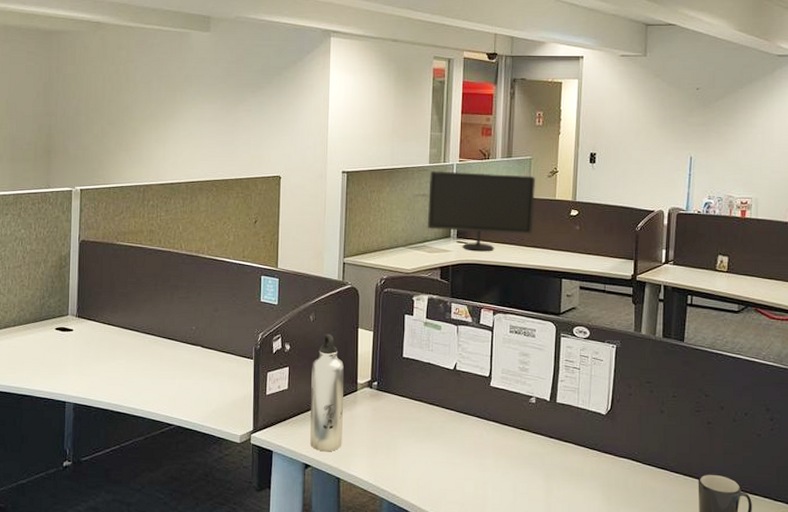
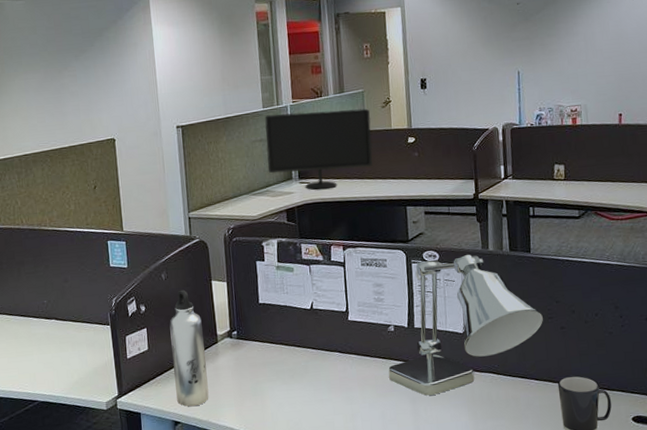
desk lamp: none [525,336,691,474] -> present [388,255,544,396]

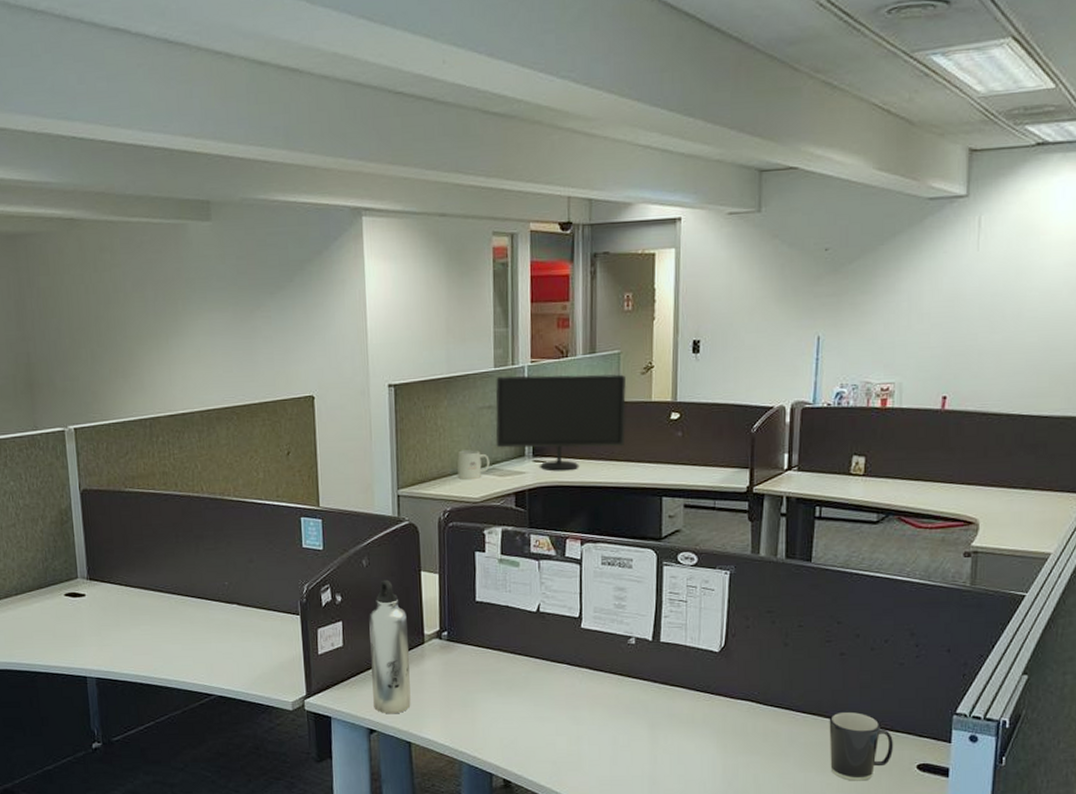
mug: none [237,176,264,202] -> present [457,449,490,480]
desk lamp: present [388,255,544,396] -> none [625,560,820,721]

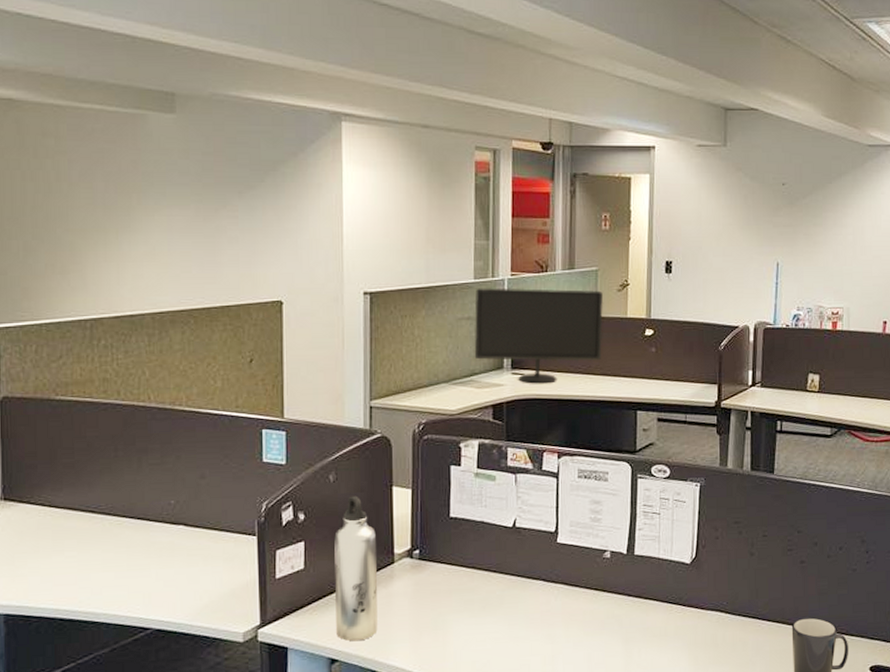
mug: present [457,449,490,480] -> none [434,361,468,392]

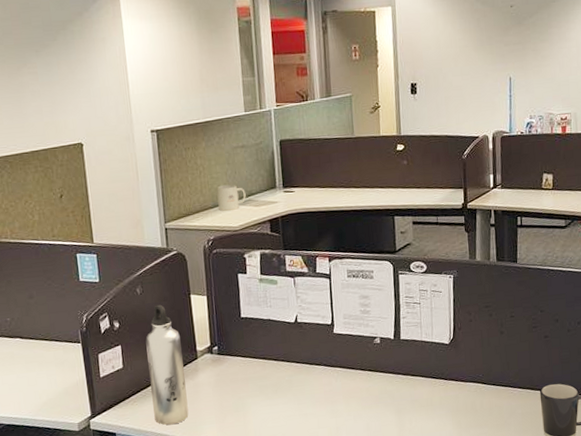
mug: none [434,361,468,392] -> present [217,184,246,212]
computer monitor: present [475,288,603,384] -> none [247,114,360,199]

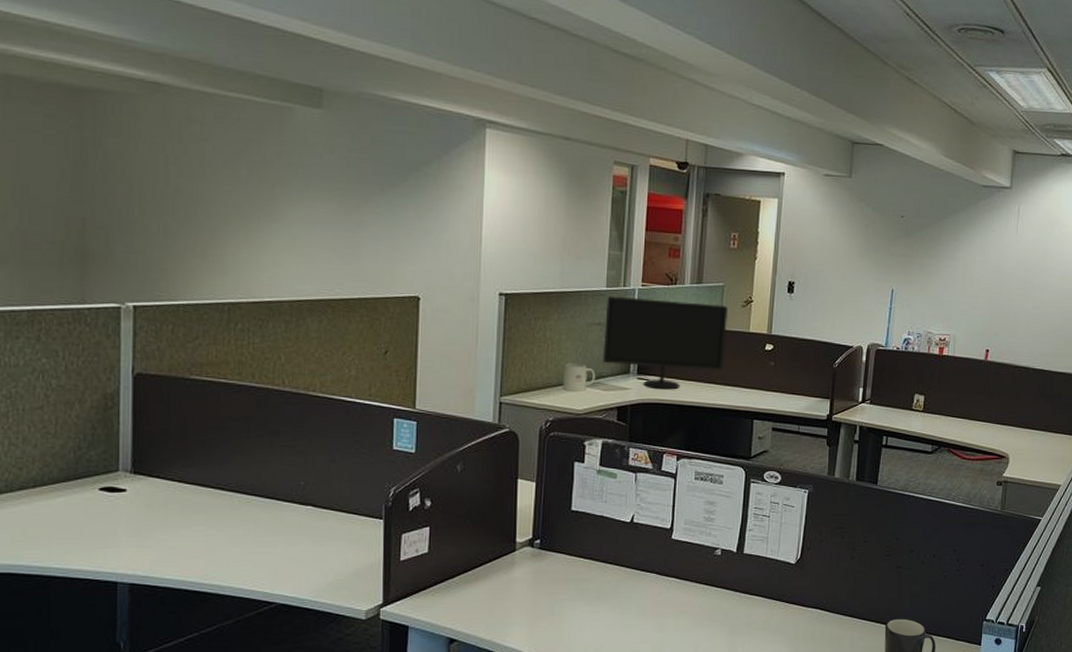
water bottle: present [145,304,189,425] -> none [456,486,499,623]
computer monitor: none [247,114,360,199] -> present [604,296,728,390]

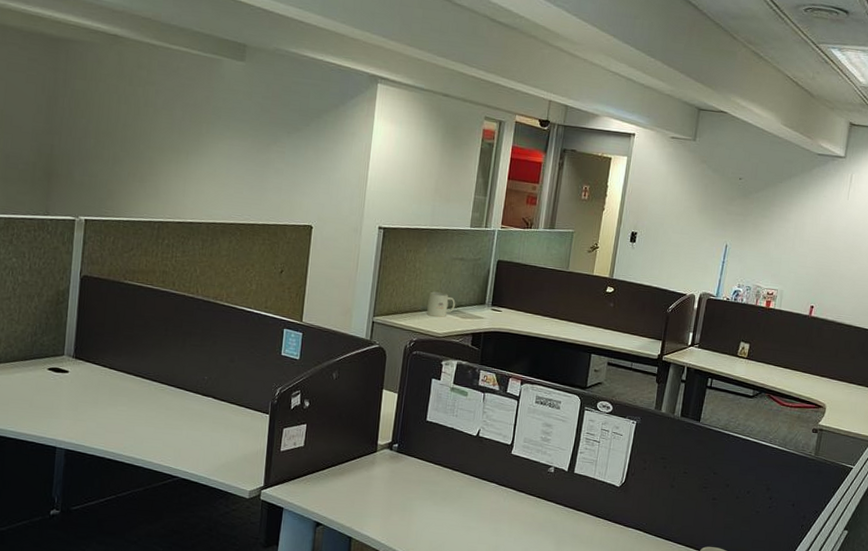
computer monitor: present [604,296,728,390] -> none [463,235,575,322]

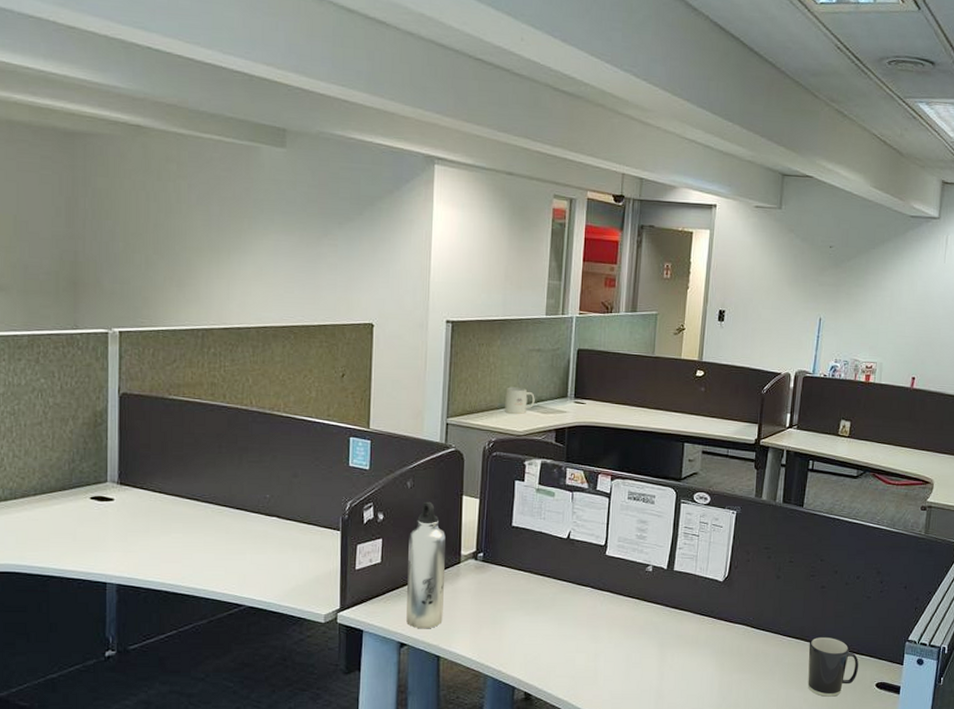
water bottle: none [323,392,365,511] -> present [406,501,446,629]

